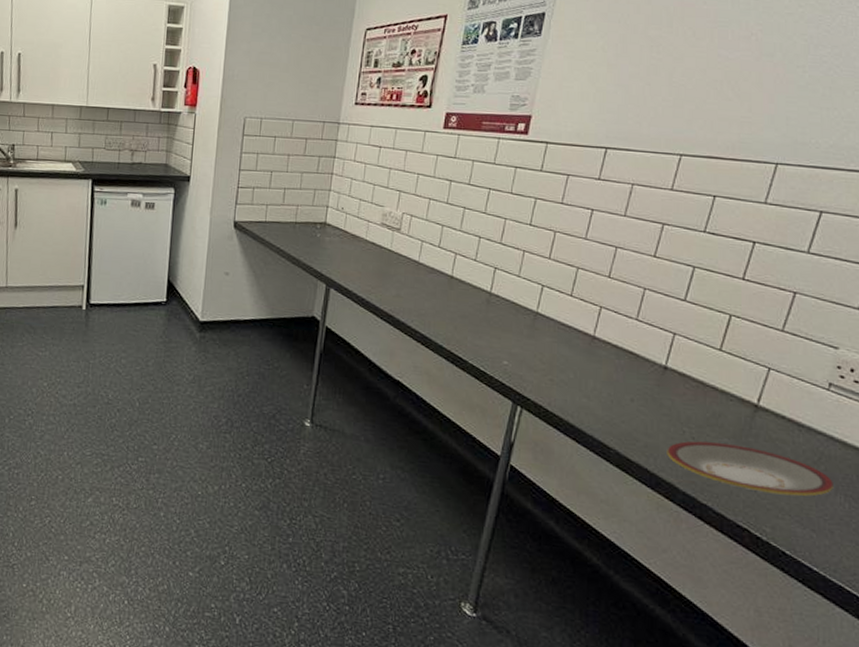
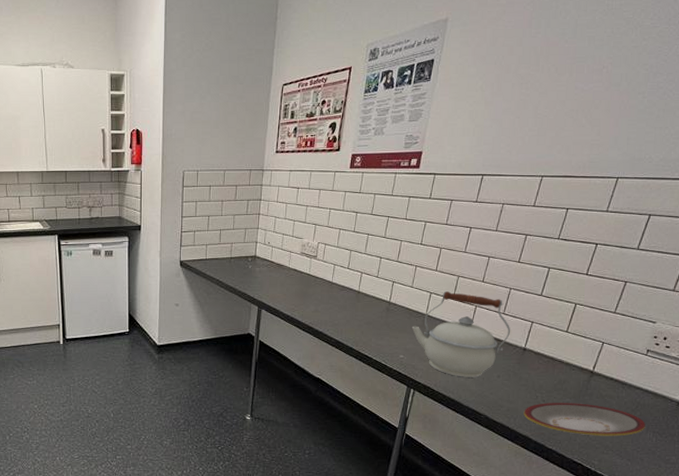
kettle: none [518,285,647,399] -> present [411,291,511,377]

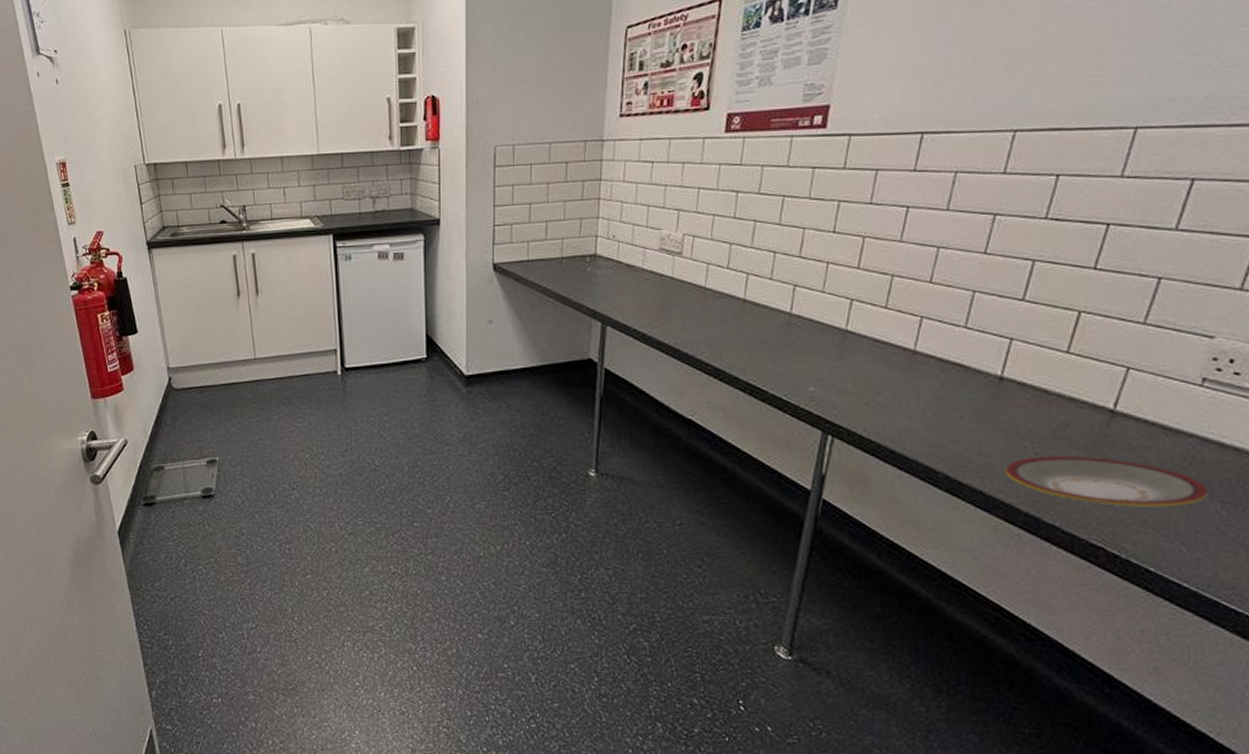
kettle: present [411,291,511,377] -> none [825,297,978,419]

